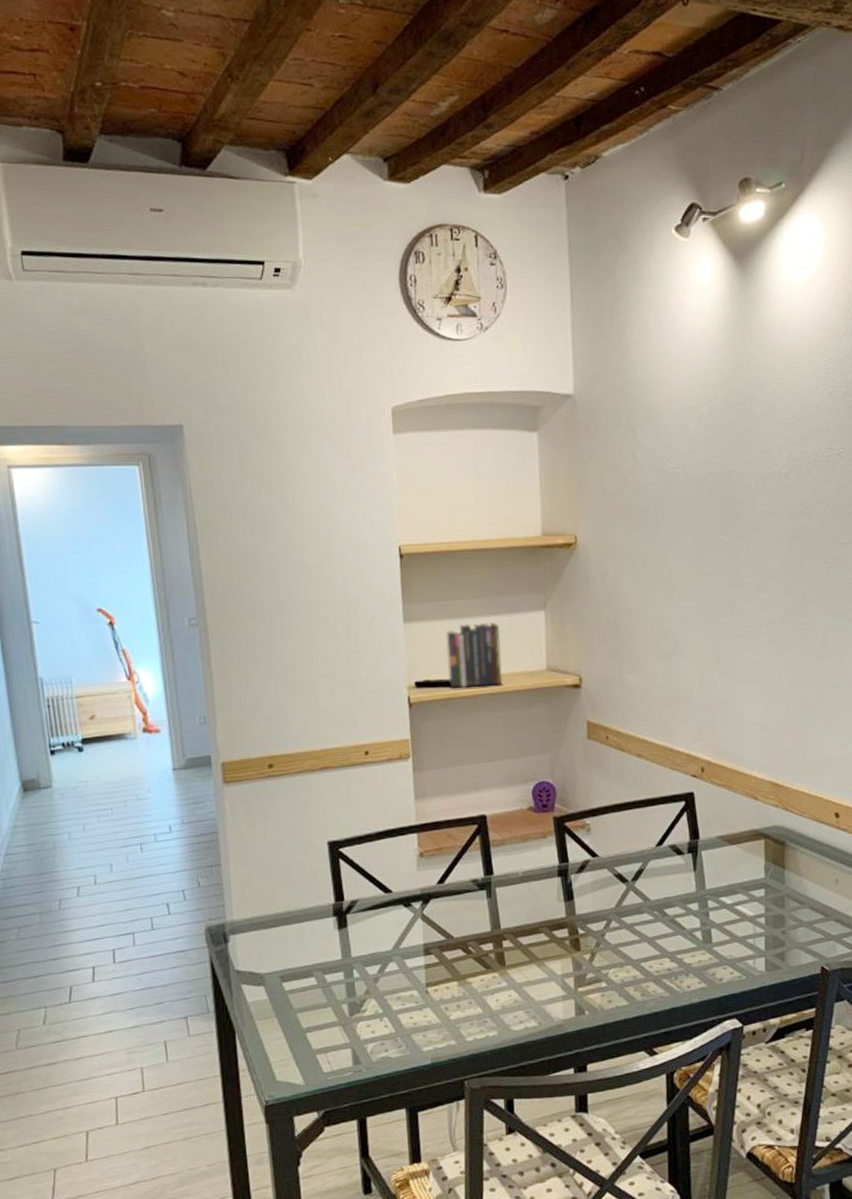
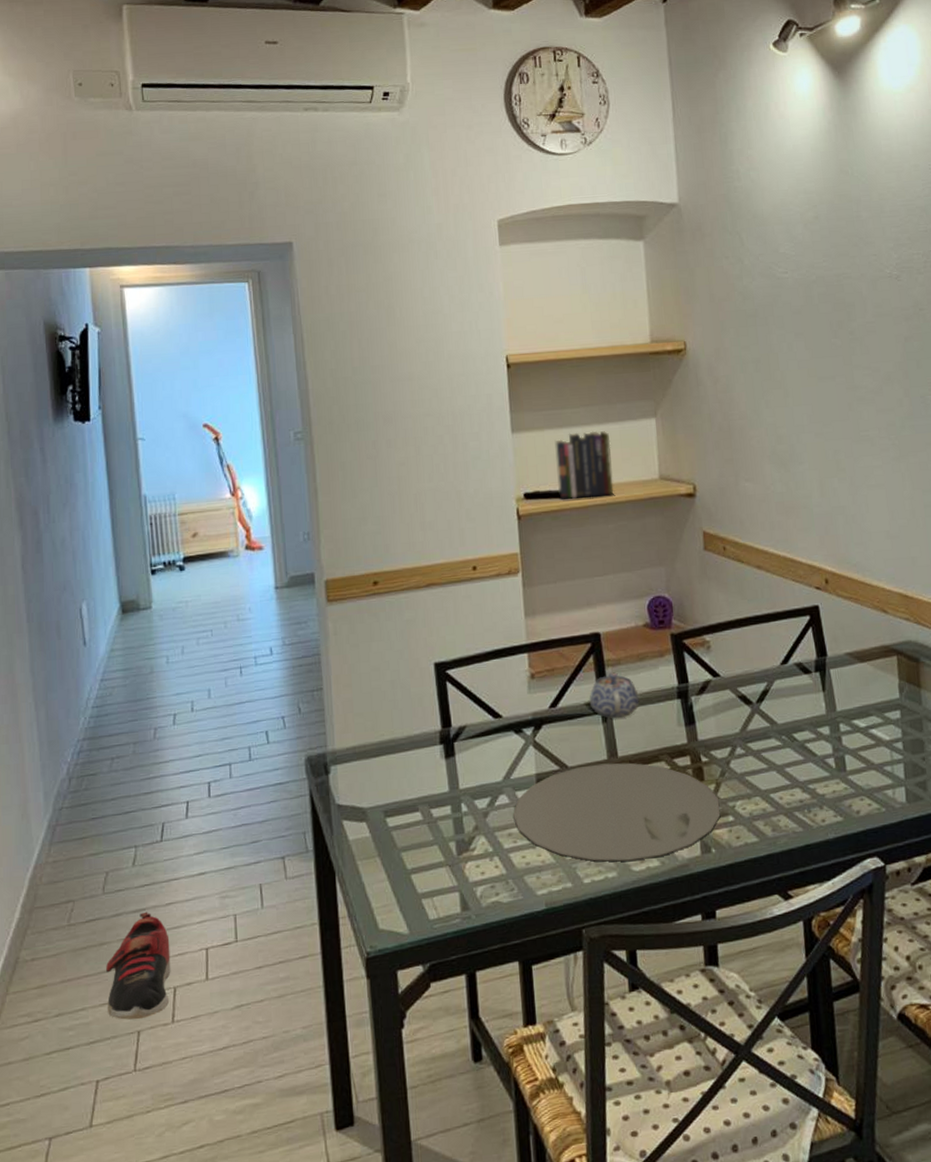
shoe: none [22,1065,83,1160] -> present [106,911,171,1020]
placemat: none [402,934,595,1023] -> present [513,762,721,862]
teapot: none [474,848,523,894] -> present [589,668,640,718]

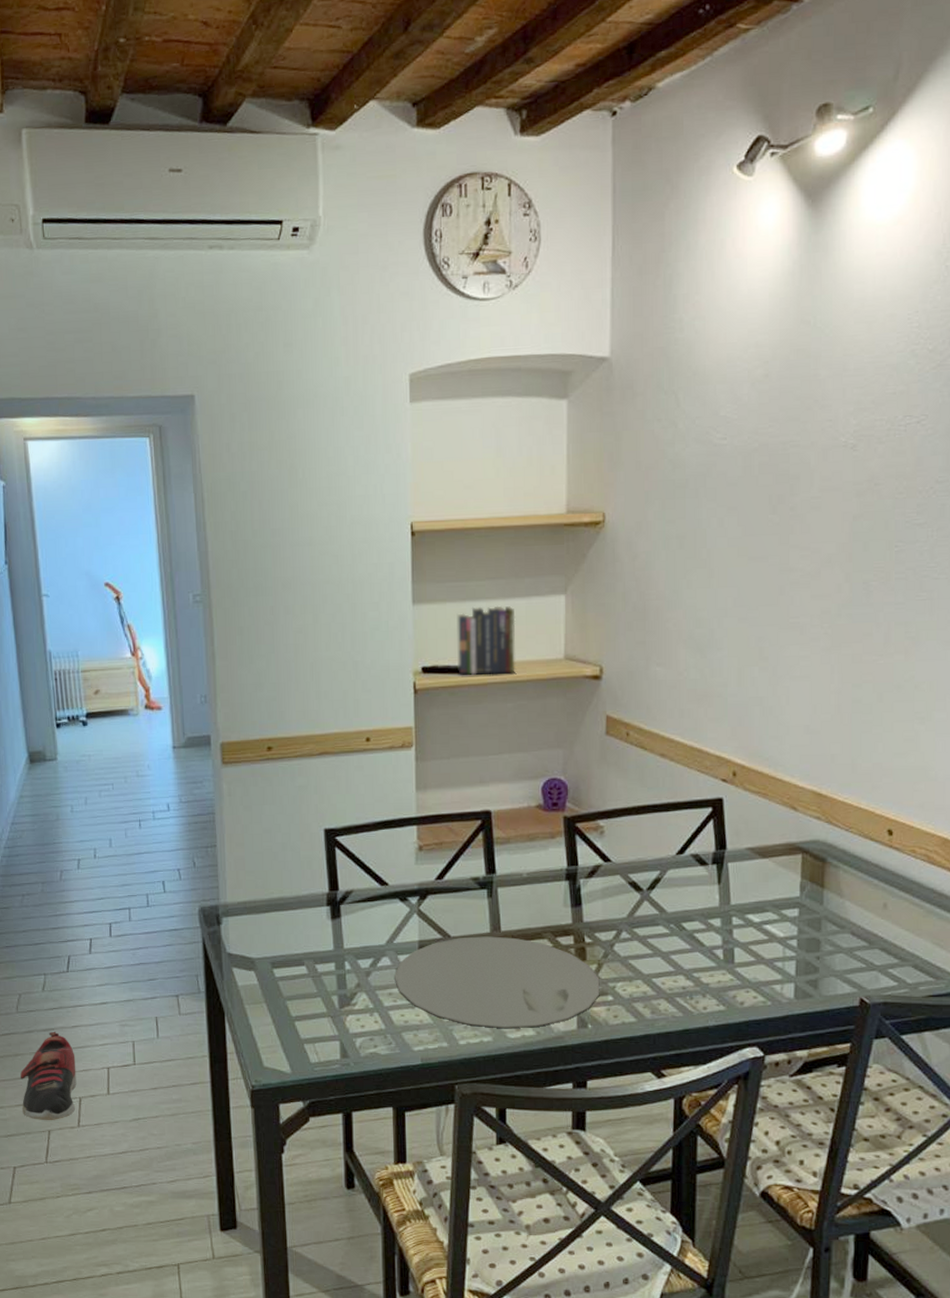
teapot: present [589,668,640,718] -> none [475,845,528,894]

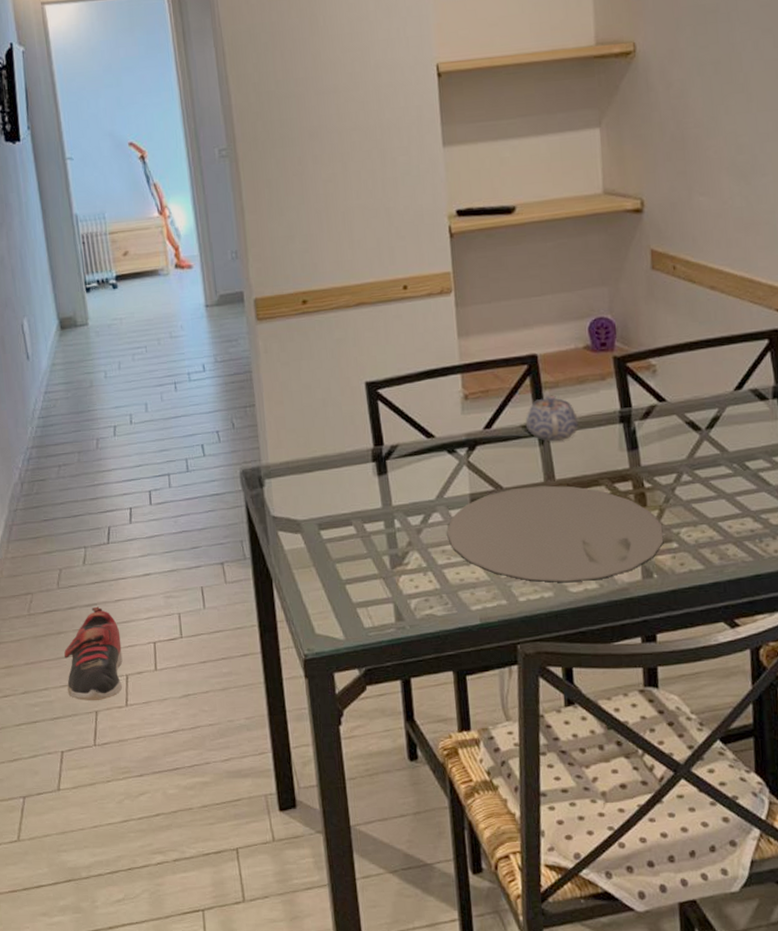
books: present [456,605,516,675] -> none [489,143,553,216]
teapot: none [475,845,528,894] -> present [525,390,580,441]

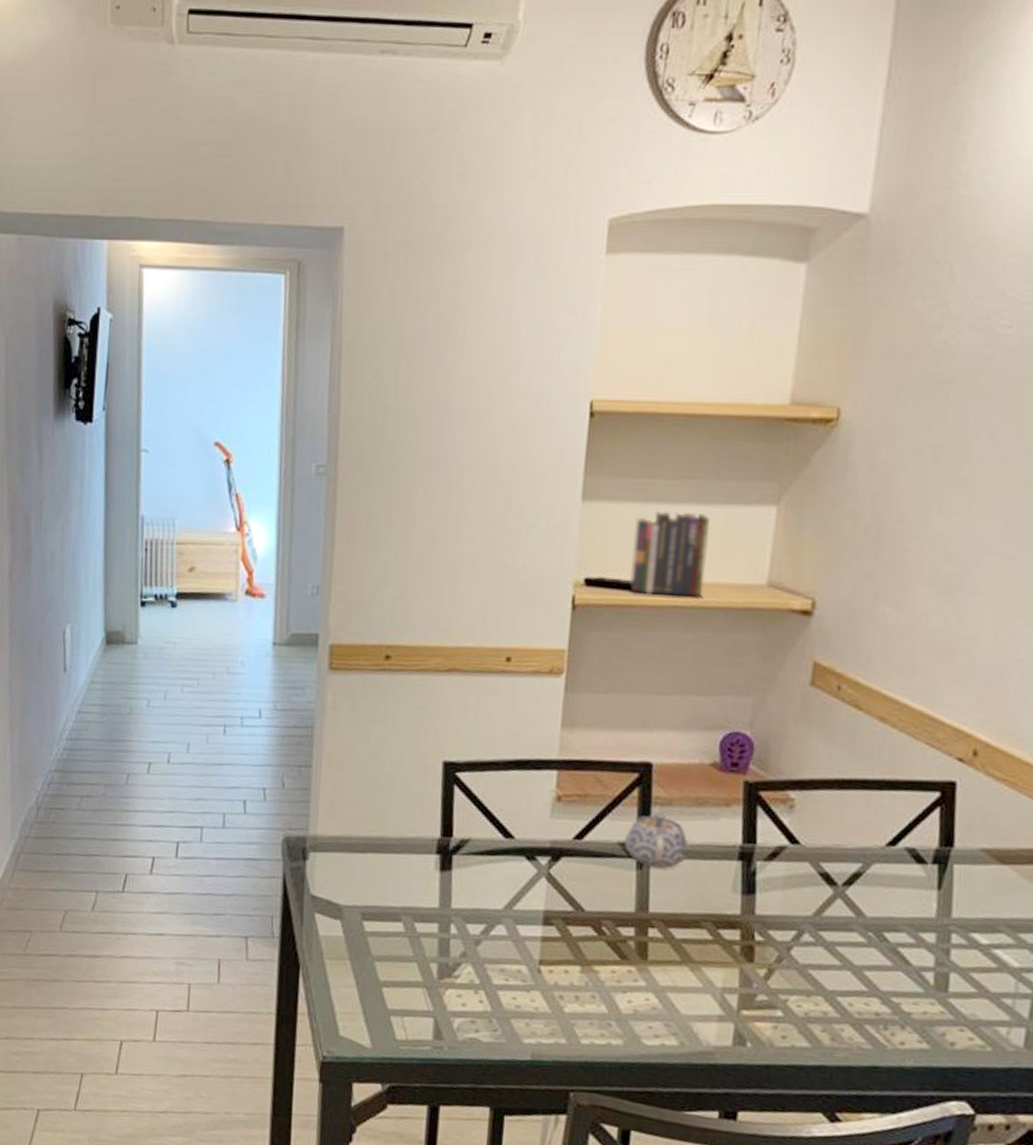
shoe: present [64,606,123,702] -> none [54,959,121,1063]
placemat: present [447,485,664,583] -> none [509,913,769,1037]
books: none [489,143,553,216] -> present [629,510,710,597]

